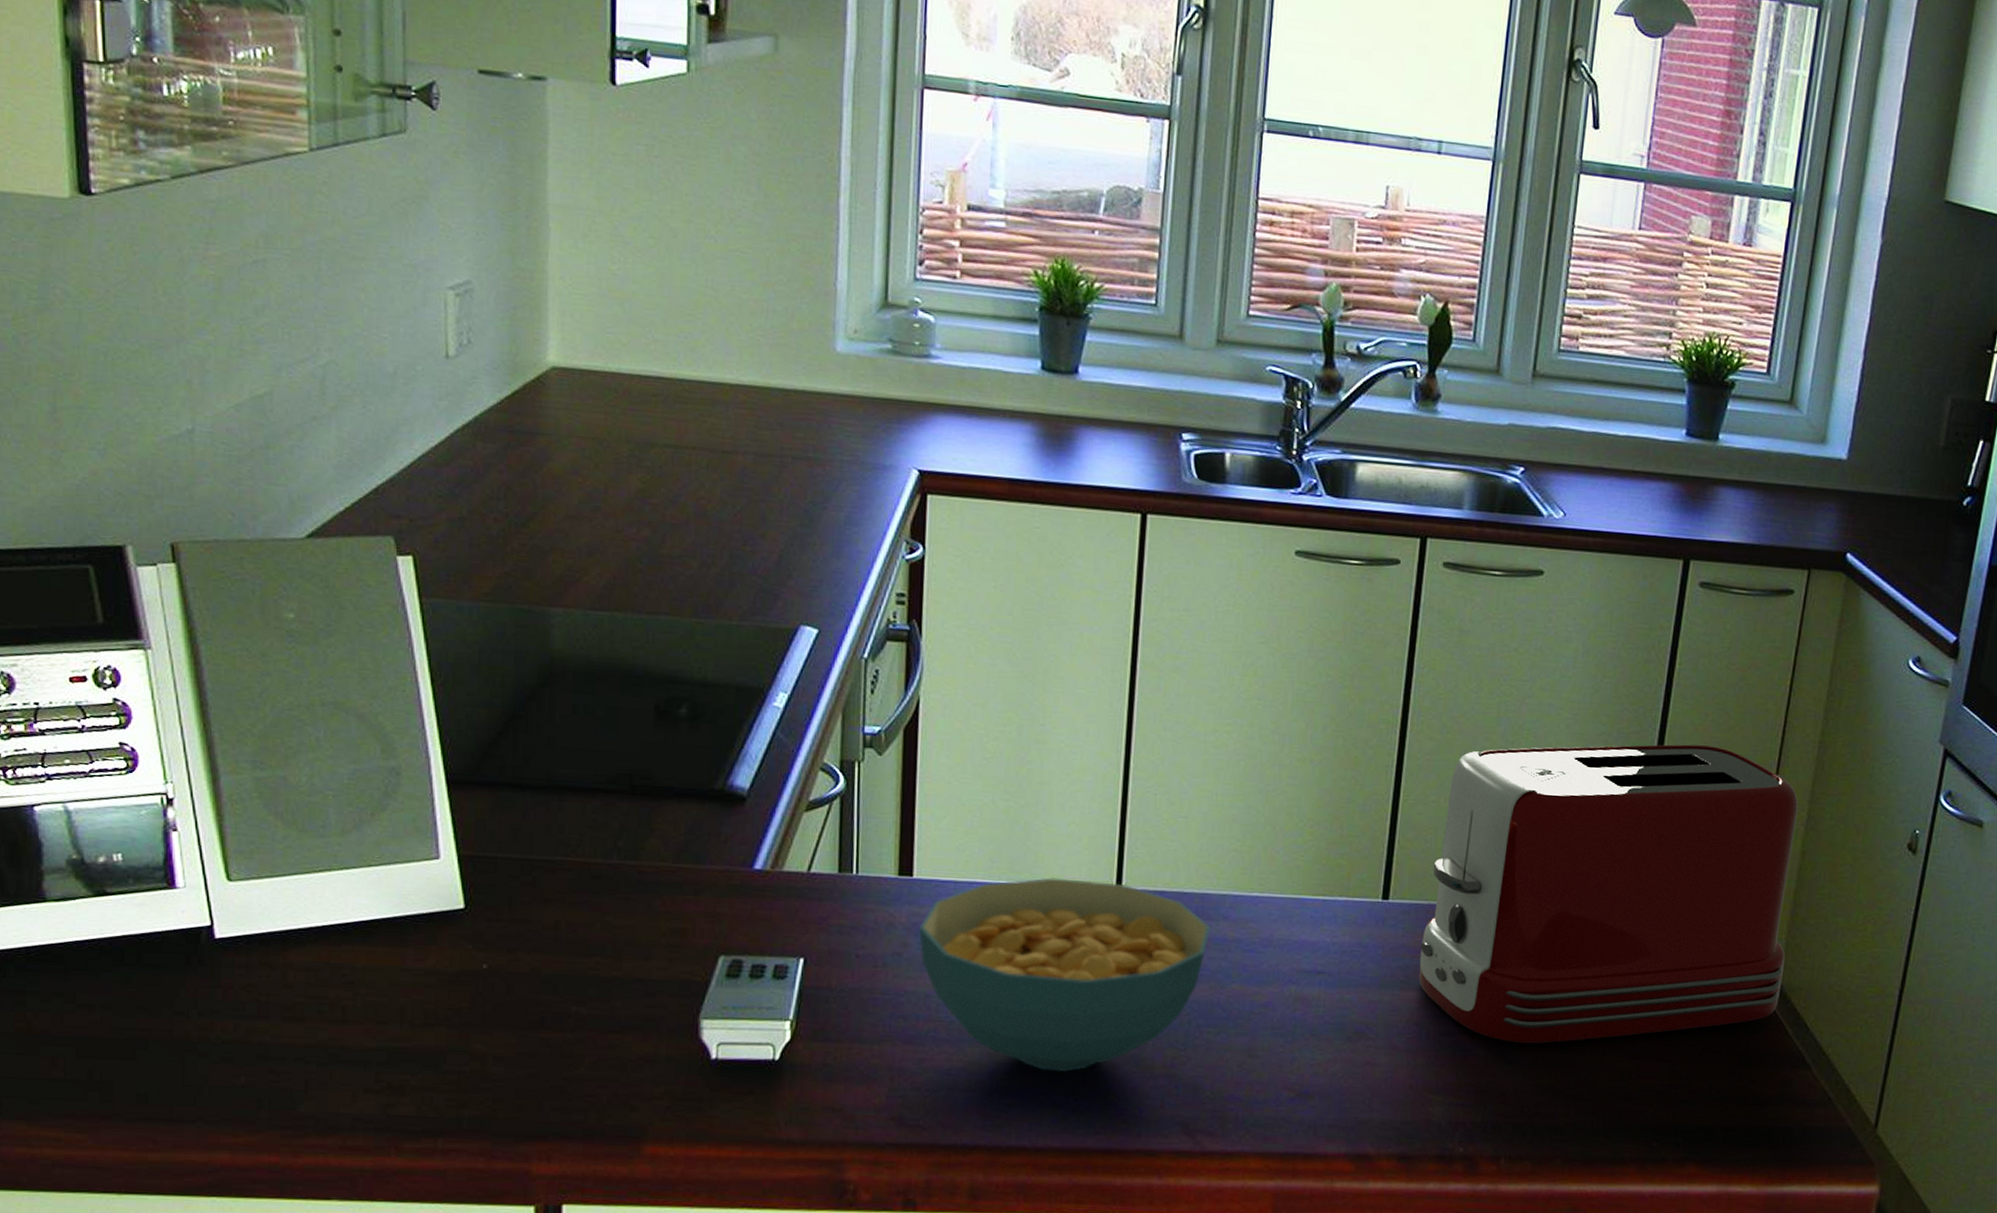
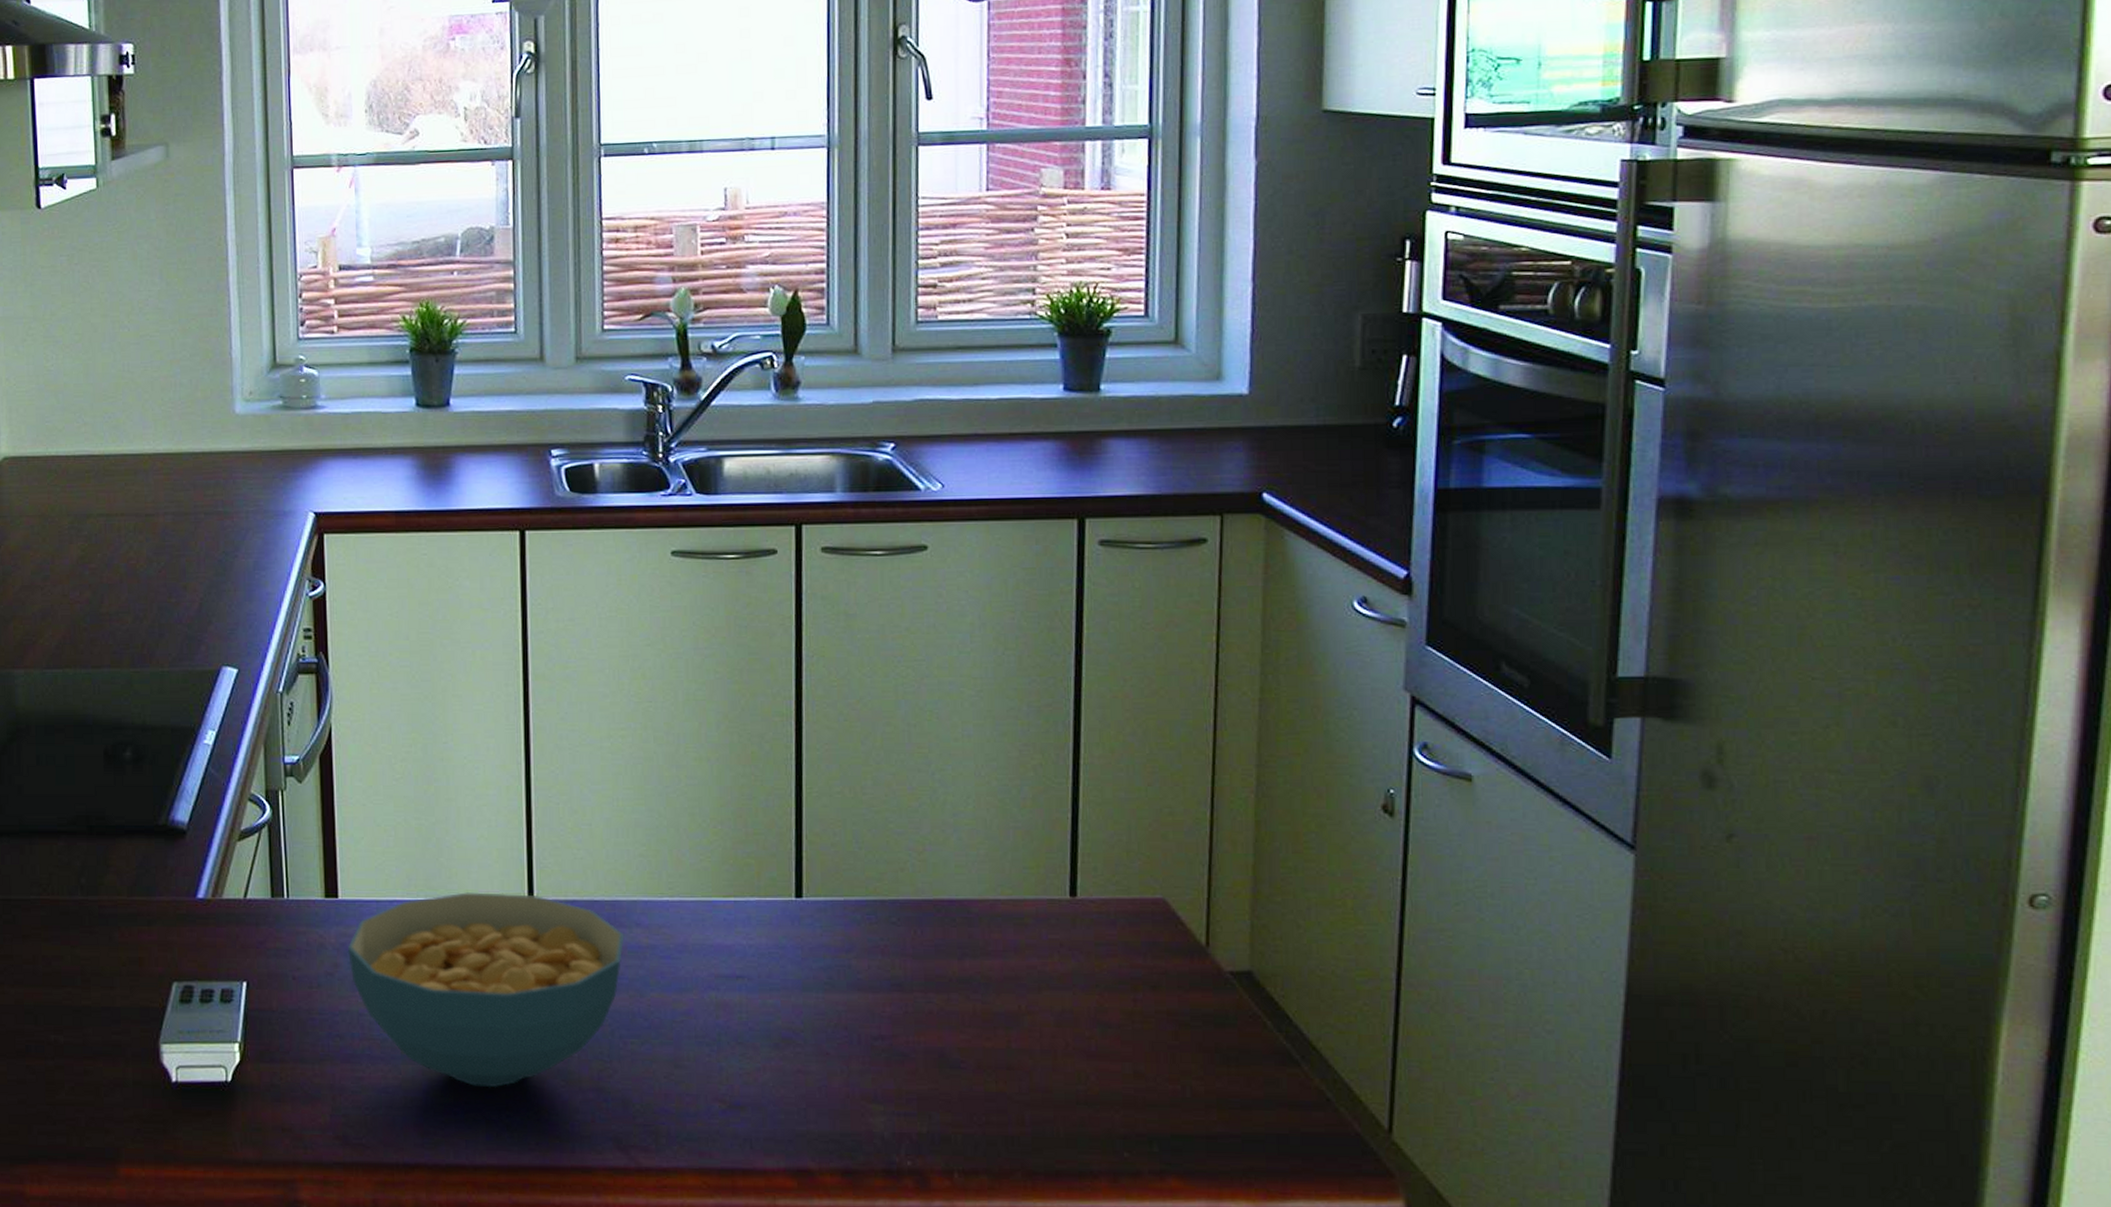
toaster: present [1419,744,1799,1044] -> none [841,713,1253,1046]

